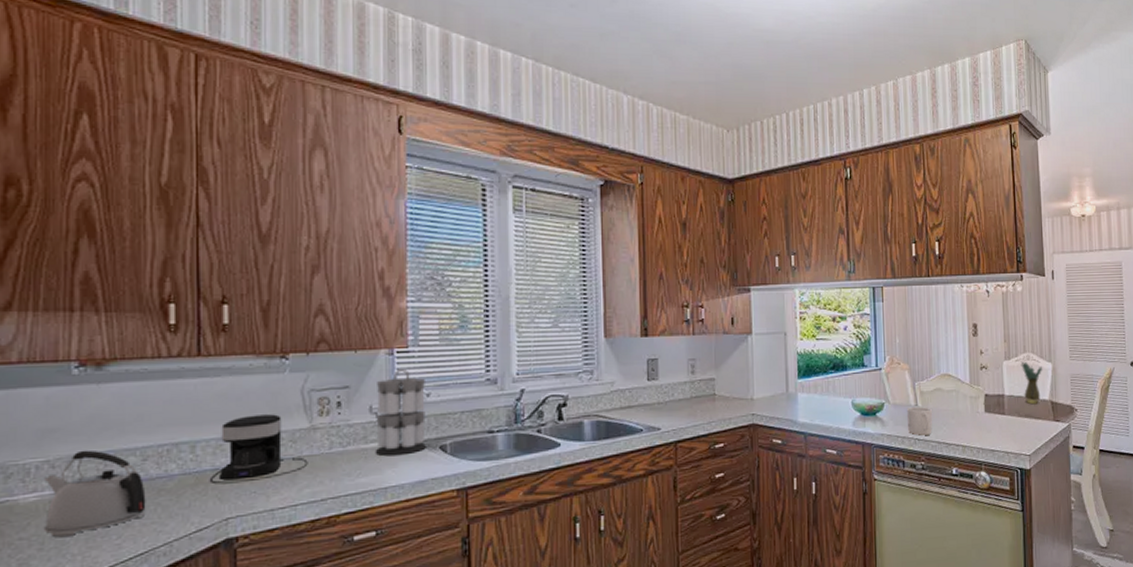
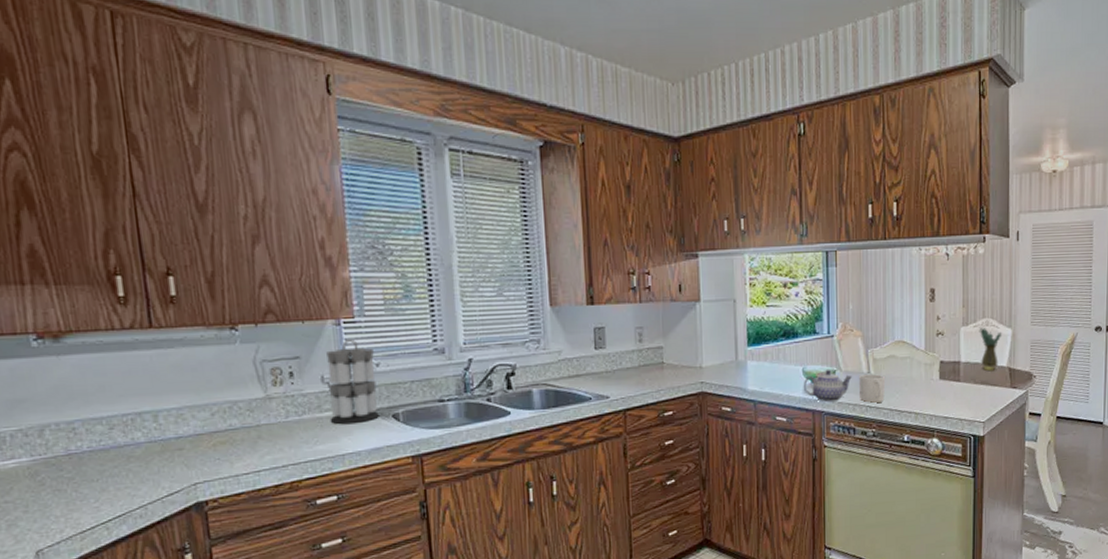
kettle: present [45,450,146,537] -> none [20,419,119,500]
coffee maker: present [209,414,308,485] -> none [174,384,267,452]
teapot: none [852,401,900,435] -> present [803,369,852,403]

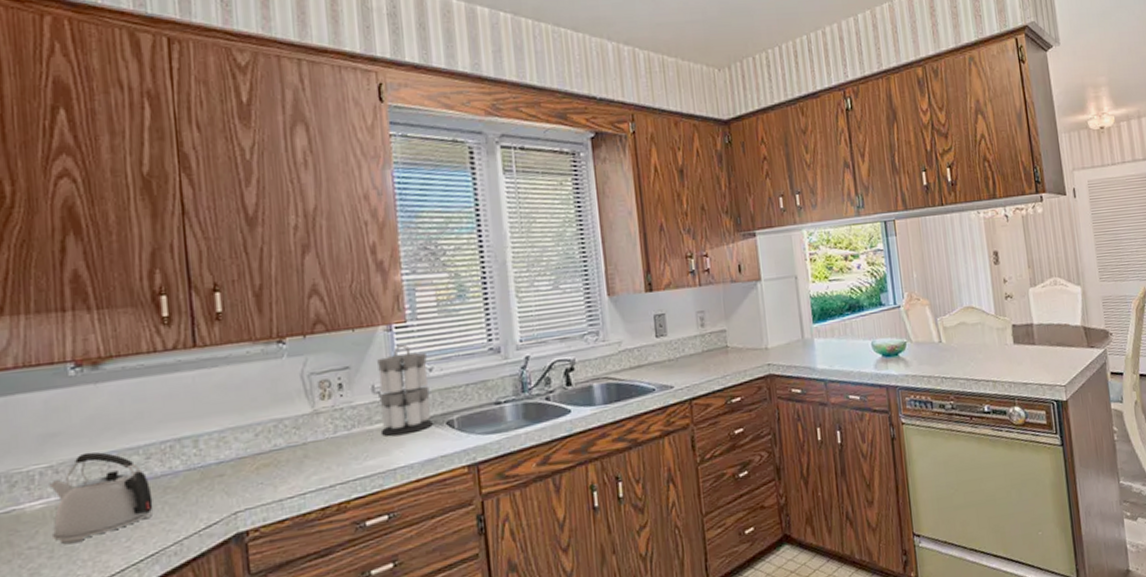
kettle: none [20,419,119,500] -> present [49,452,153,544]
teapot: present [803,369,852,403] -> none [873,341,923,377]
mug: present [858,373,886,404] -> none [930,343,959,374]
vase: present [979,327,1002,372] -> none [1047,286,1072,333]

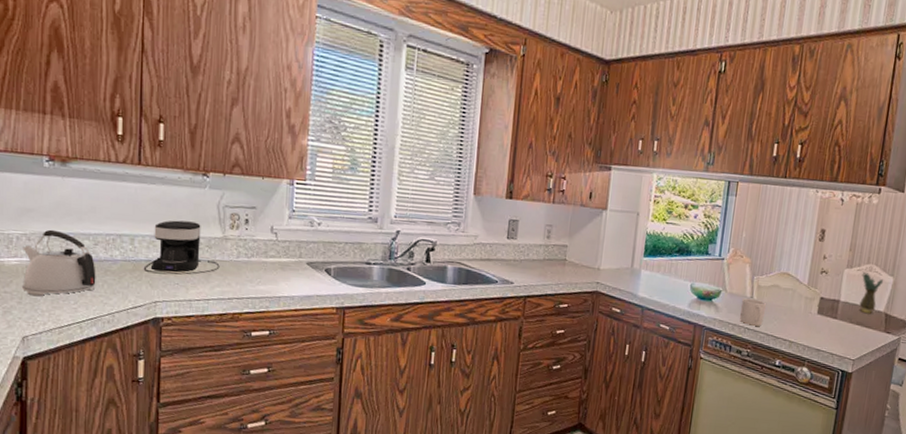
coffee maker: none [214,401,314,478] -> present [143,220,220,275]
spice rack: present [377,344,433,437] -> none [273,198,318,273]
mug: none [930,343,959,374] -> present [739,298,767,327]
vase: none [1047,286,1072,333] -> present [859,271,884,314]

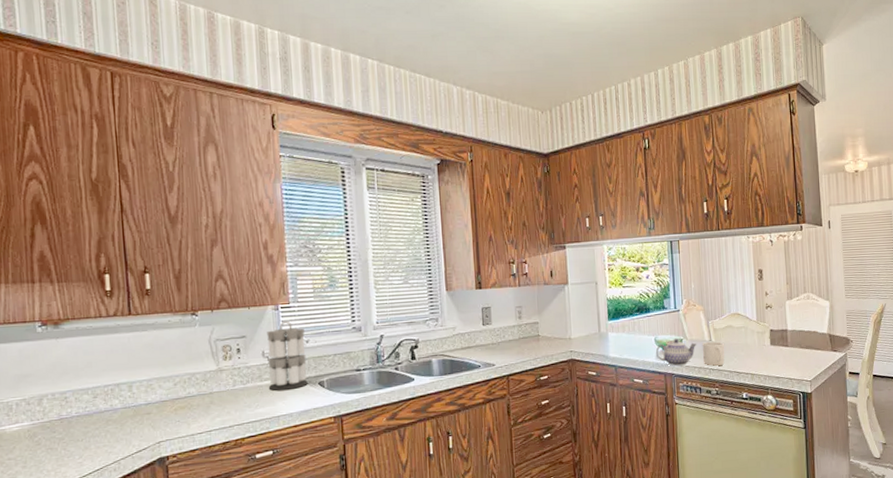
kettle: present [22,229,96,296] -> none [23,390,99,457]
coffee maker: present [143,220,220,275] -> none [144,359,218,416]
spice rack: none [273,198,318,273] -> present [267,320,308,392]
teapot: none [688,288,735,320] -> present [655,338,696,367]
vase: present [859,271,884,314] -> none [801,300,822,338]

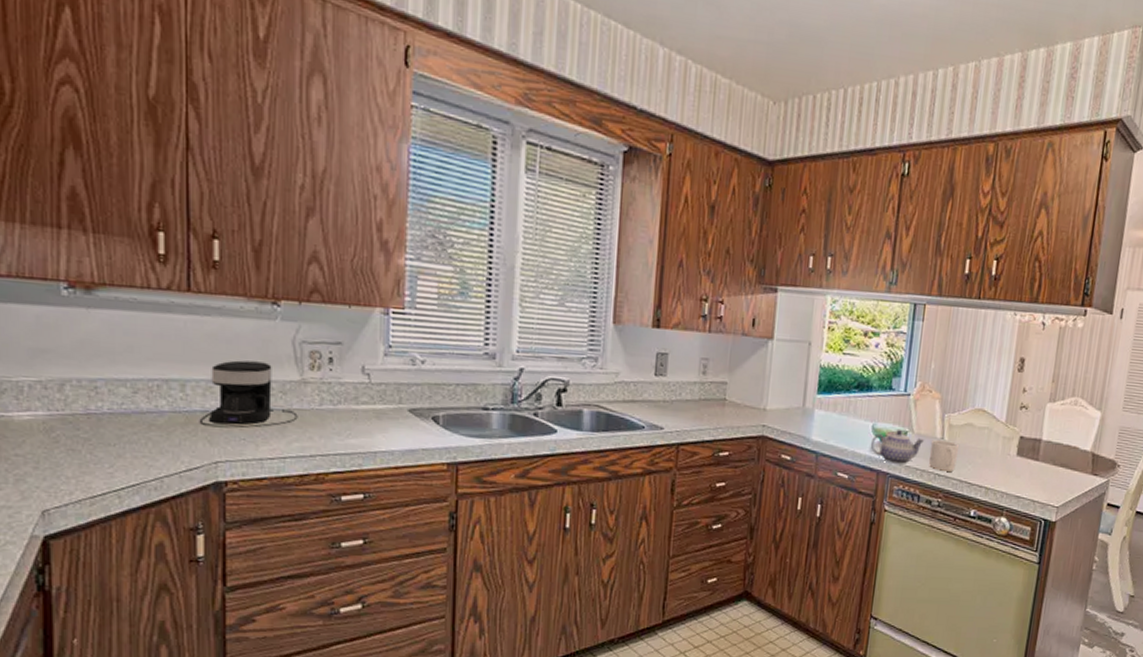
coffee maker: none [144,359,218,416] -> present [199,360,298,429]
spice rack: present [267,320,308,392] -> none [365,330,420,422]

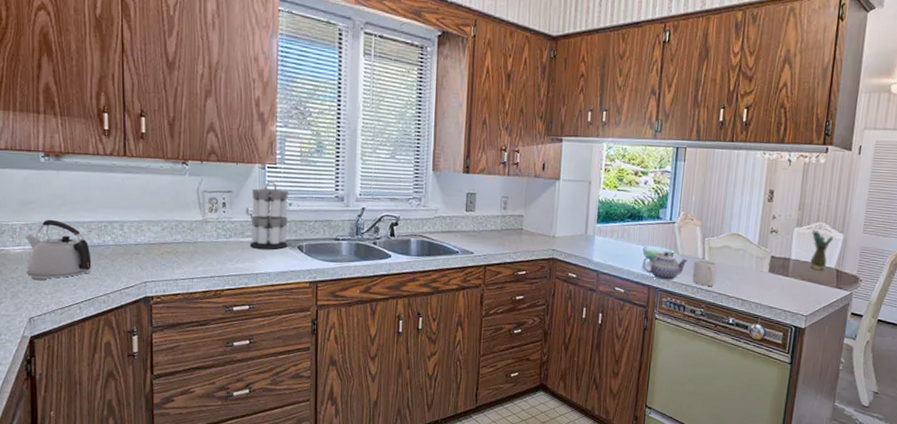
kettle: none [38,374,137,459] -> present [25,219,92,280]
coffee maker: present [199,360,298,429] -> none [133,206,202,257]
spice rack: none [365,330,420,422] -> present [249,181,288,250]
vase: none [1063,405,1091,455] -> present [810,229,834,271]

